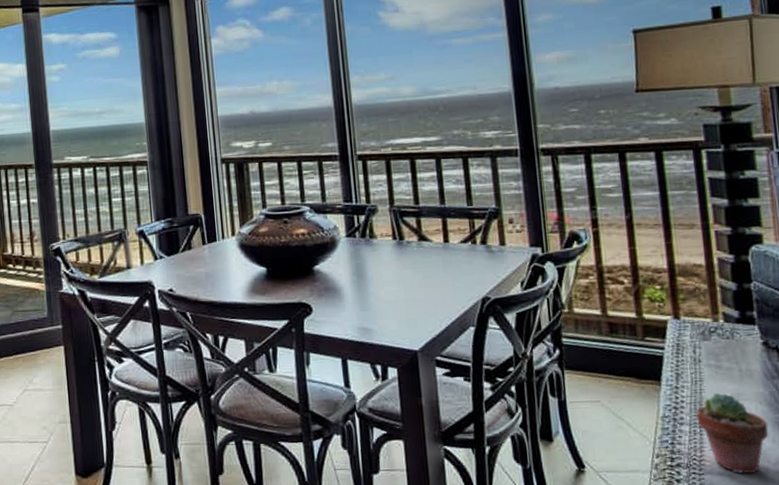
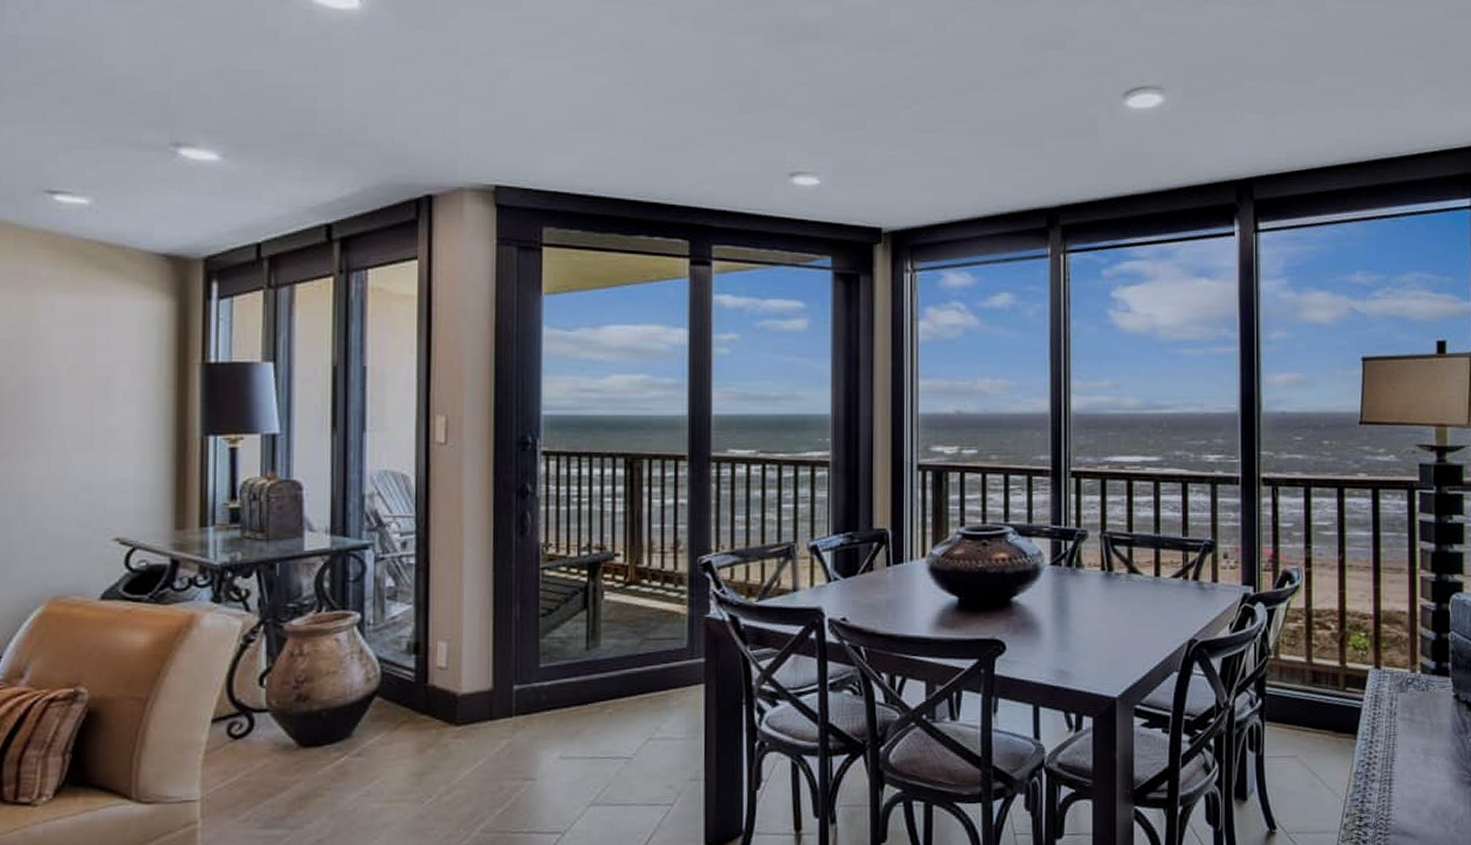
potted succulent: present [695,393,769,474] -> none [1386,748,1452,834]

